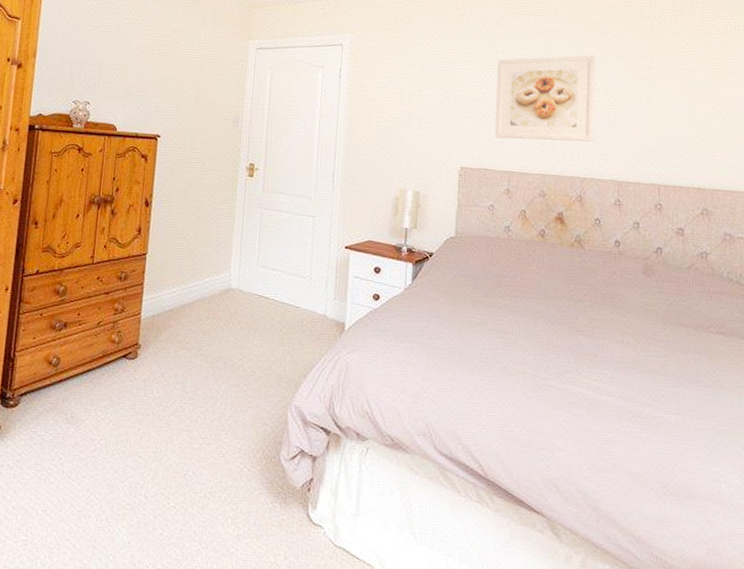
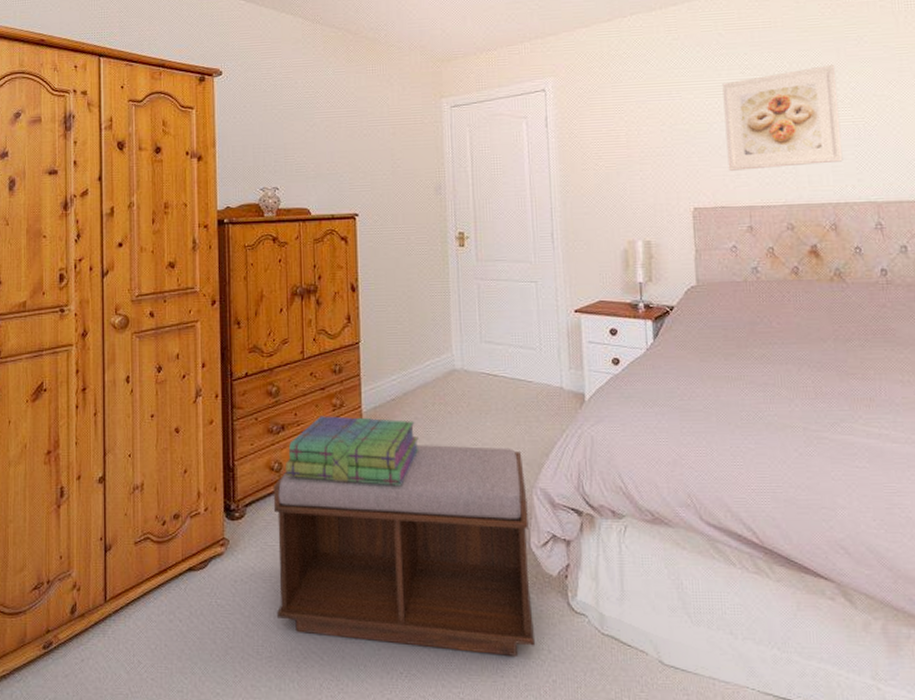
bench: none [37,354,283,560] -> present [273,445,534,656]
stack of books: none [62,318,190,390] -> present [284,416,419,485]

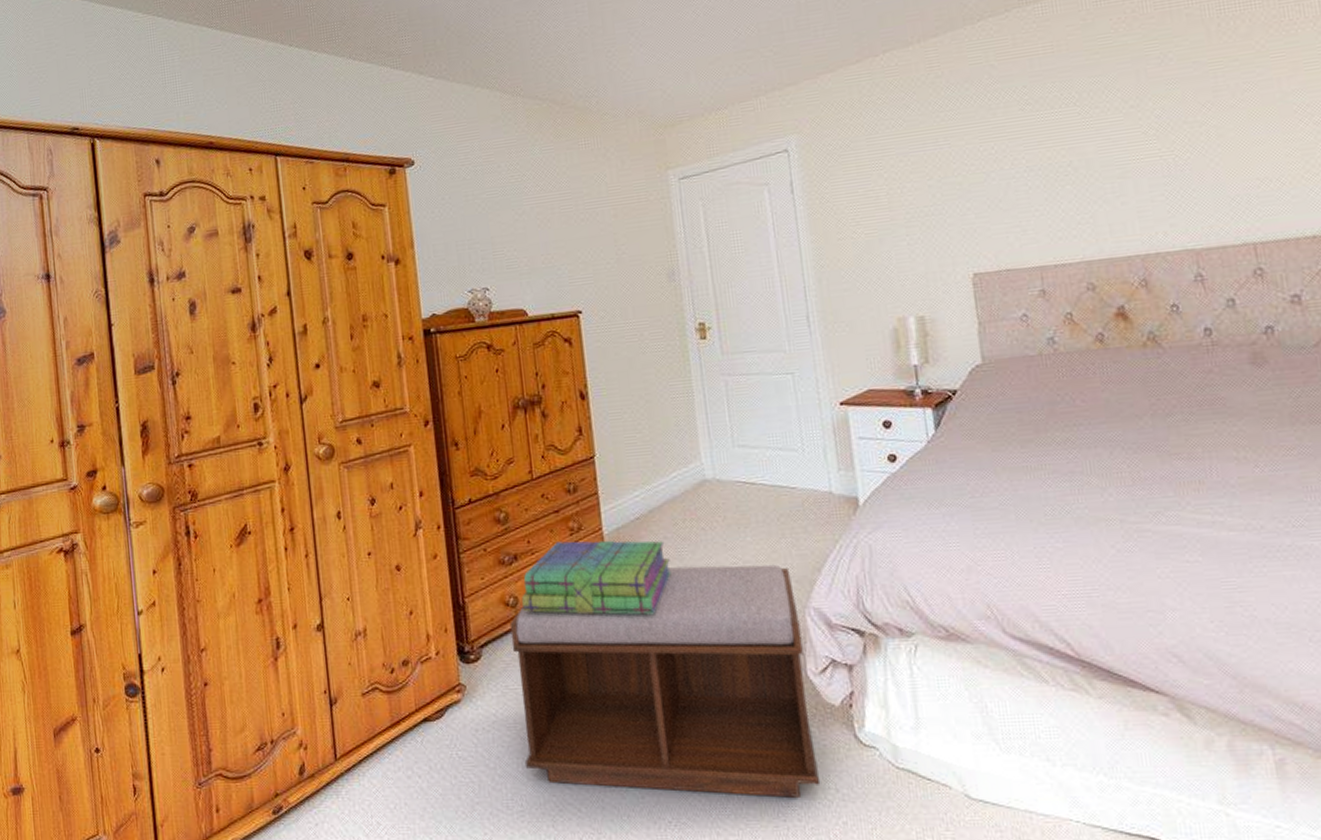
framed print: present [722,65,843,171] -> none [998,90,1151,227]

